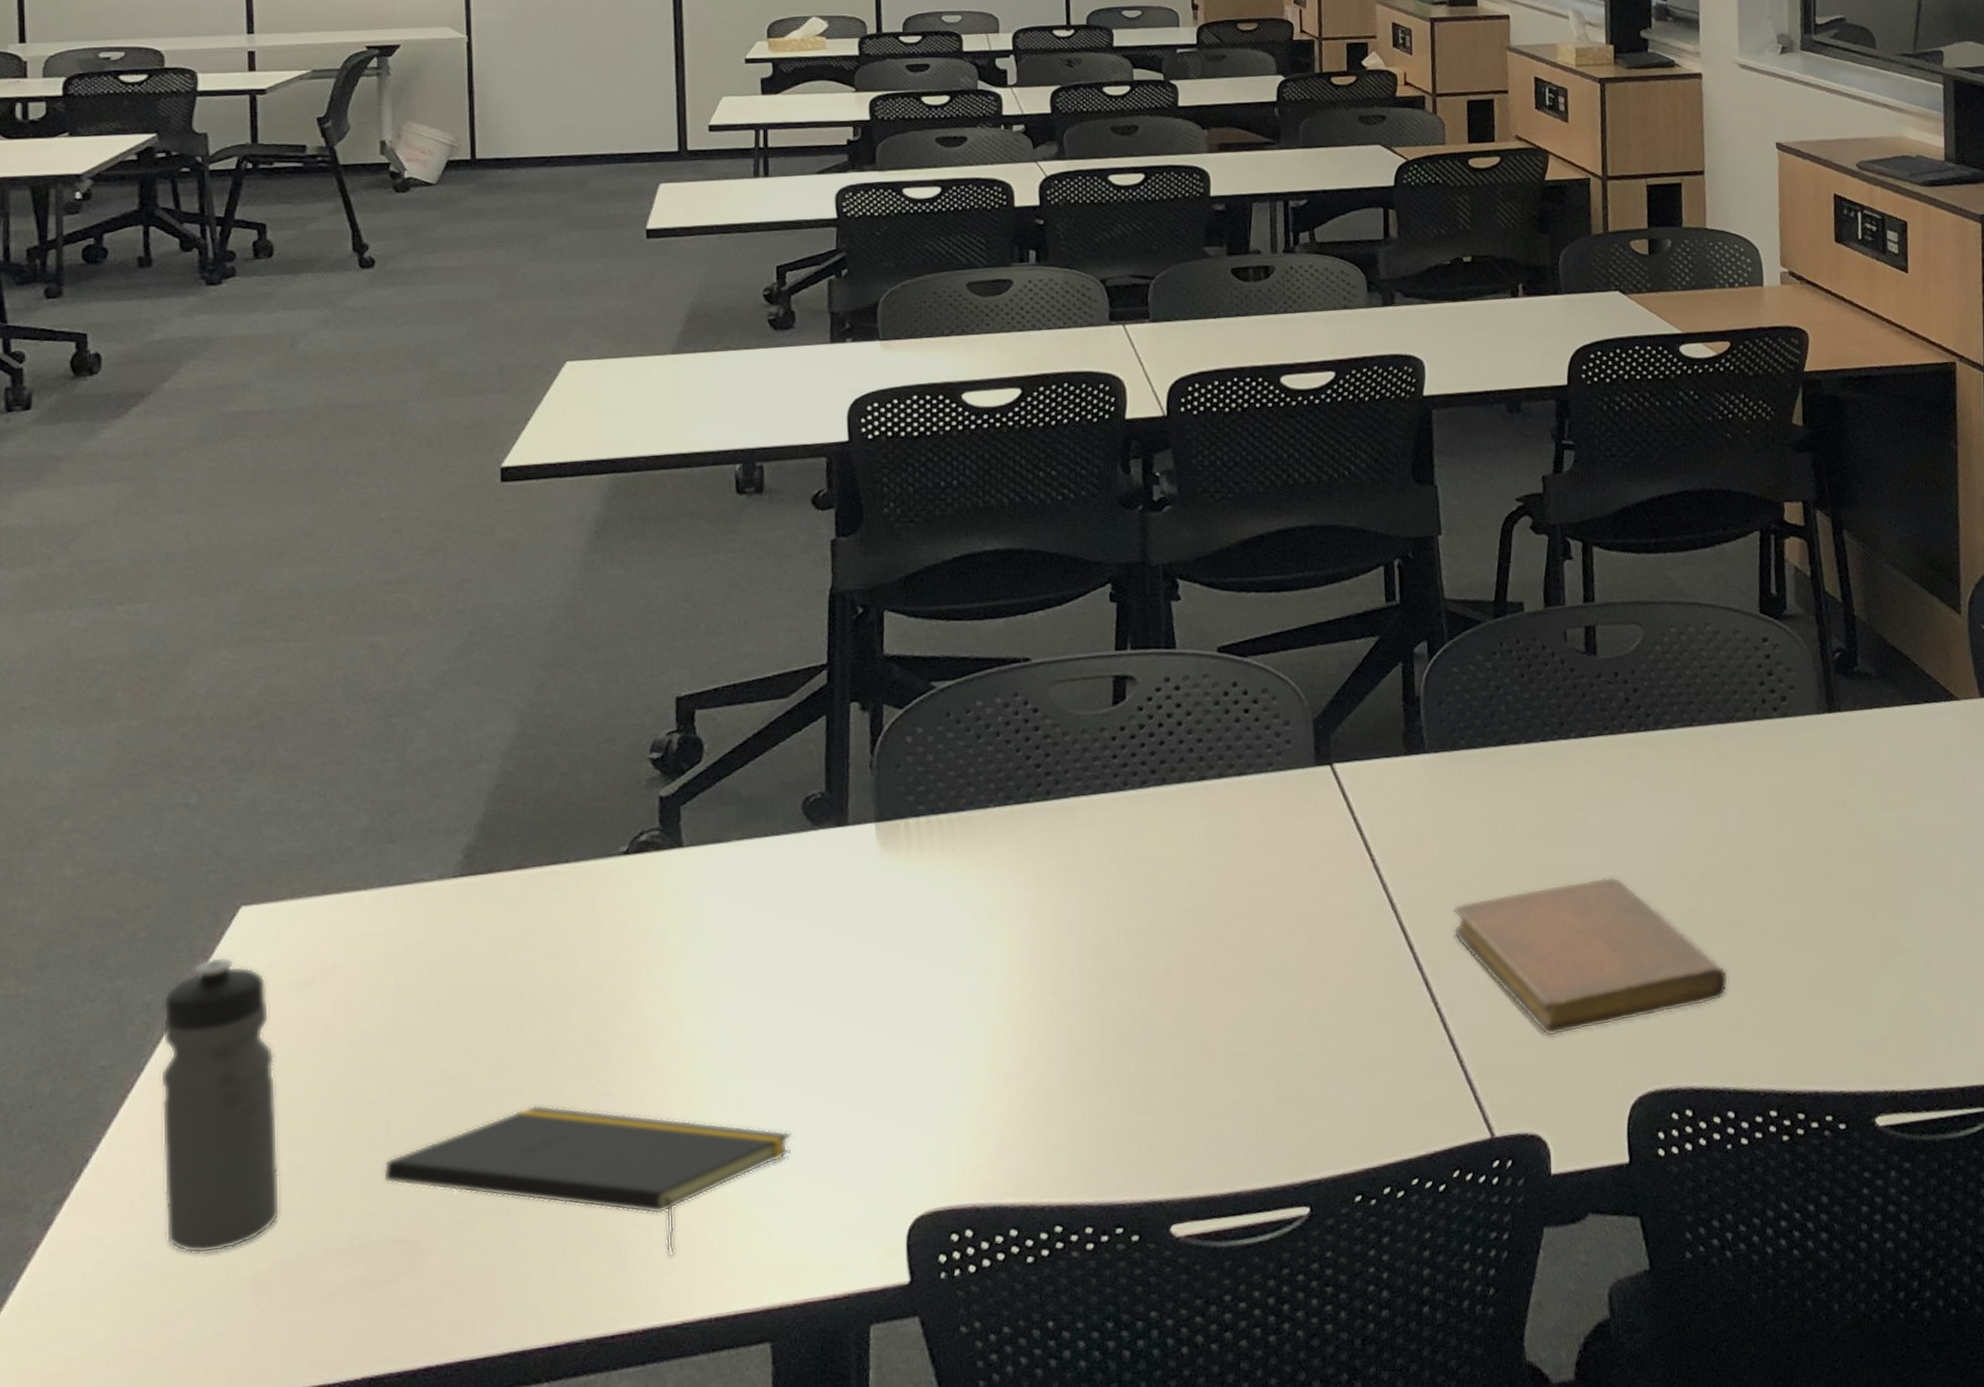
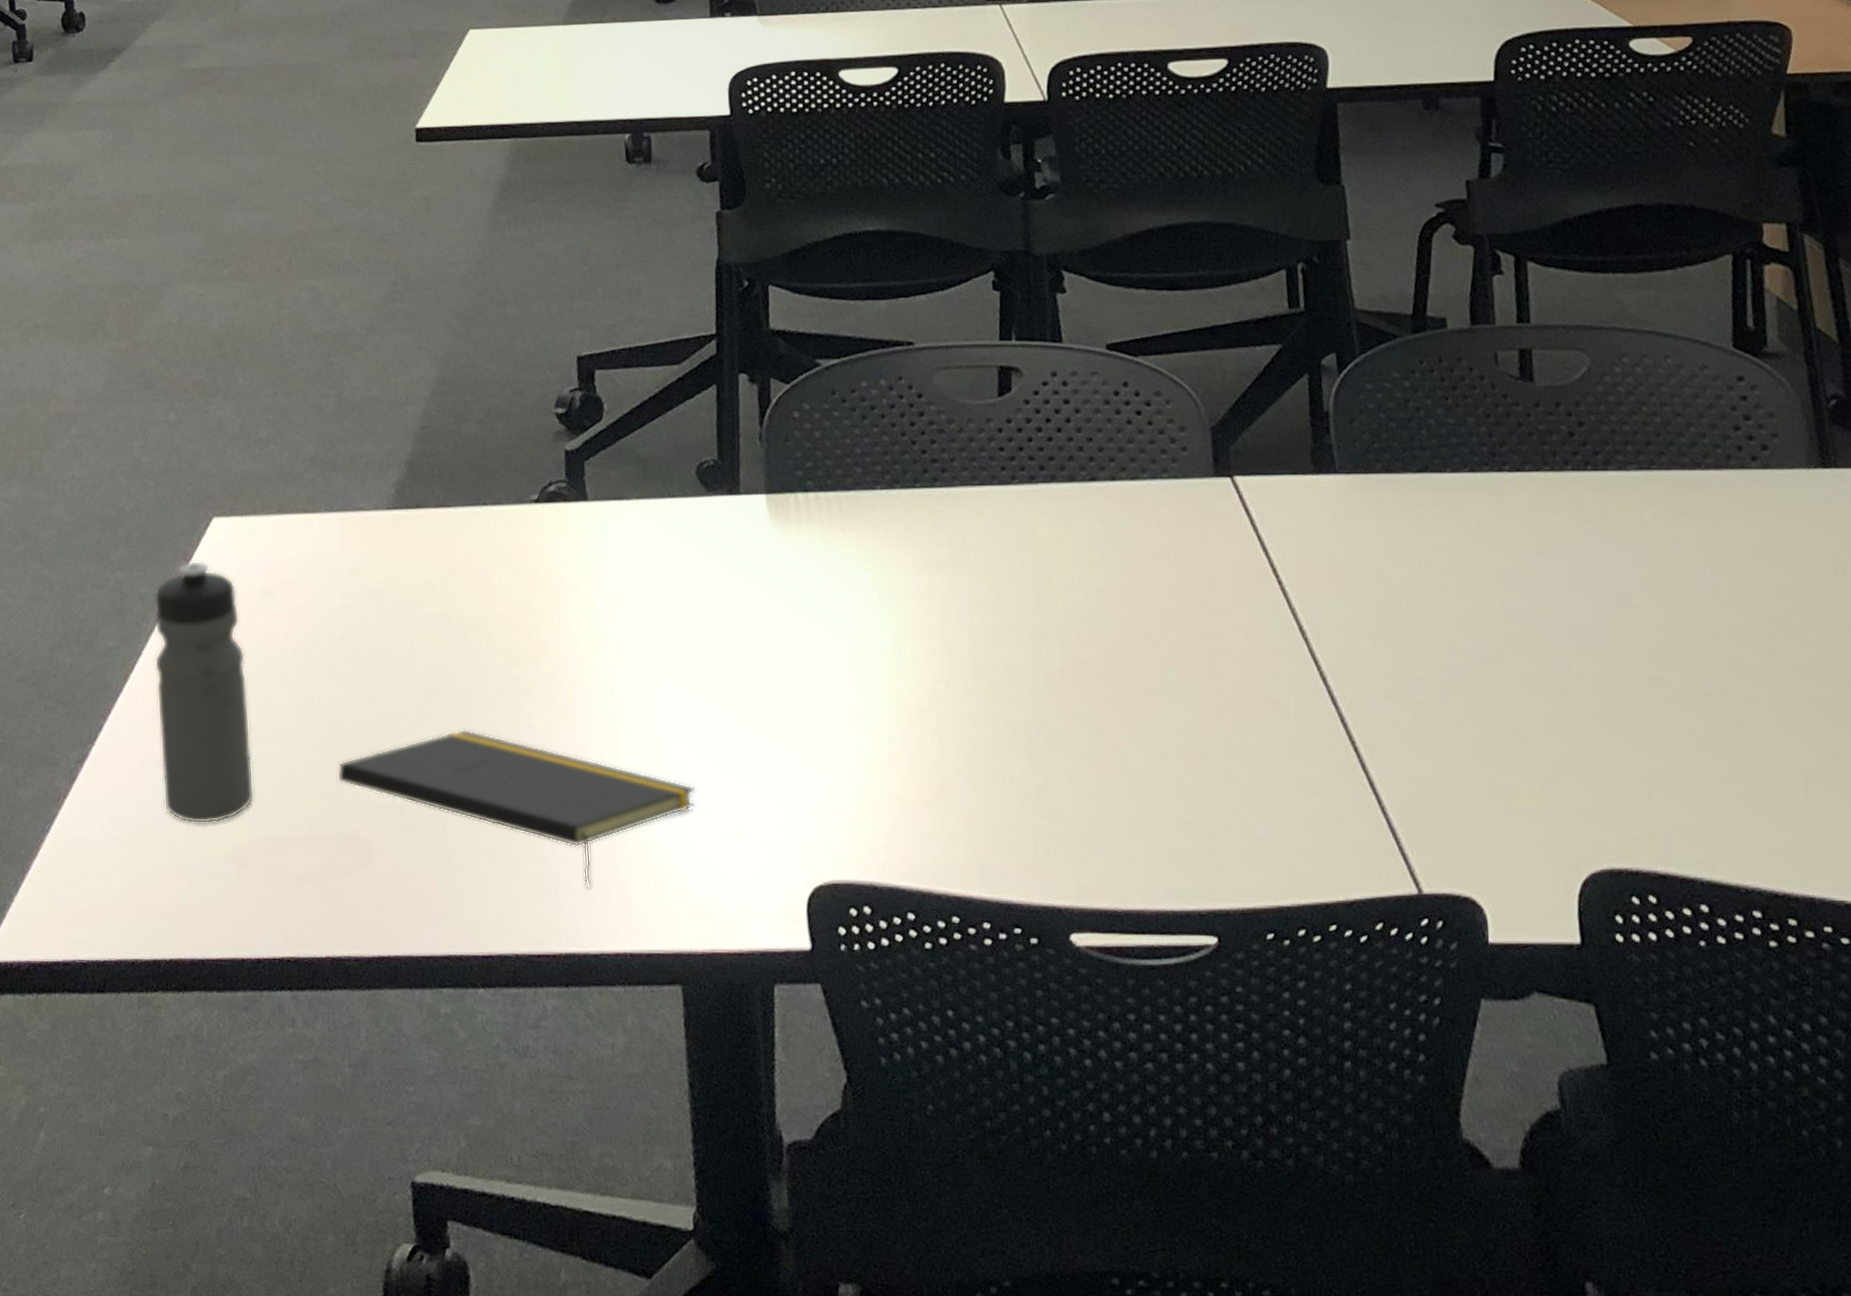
notebook: present [1452,876,1729,1037] -> none [1370,627,1700,794]

